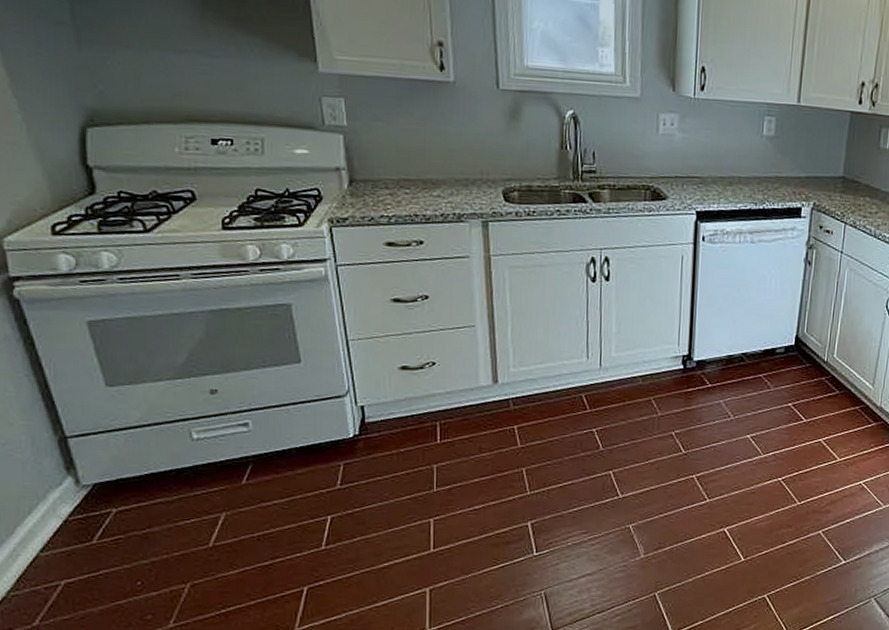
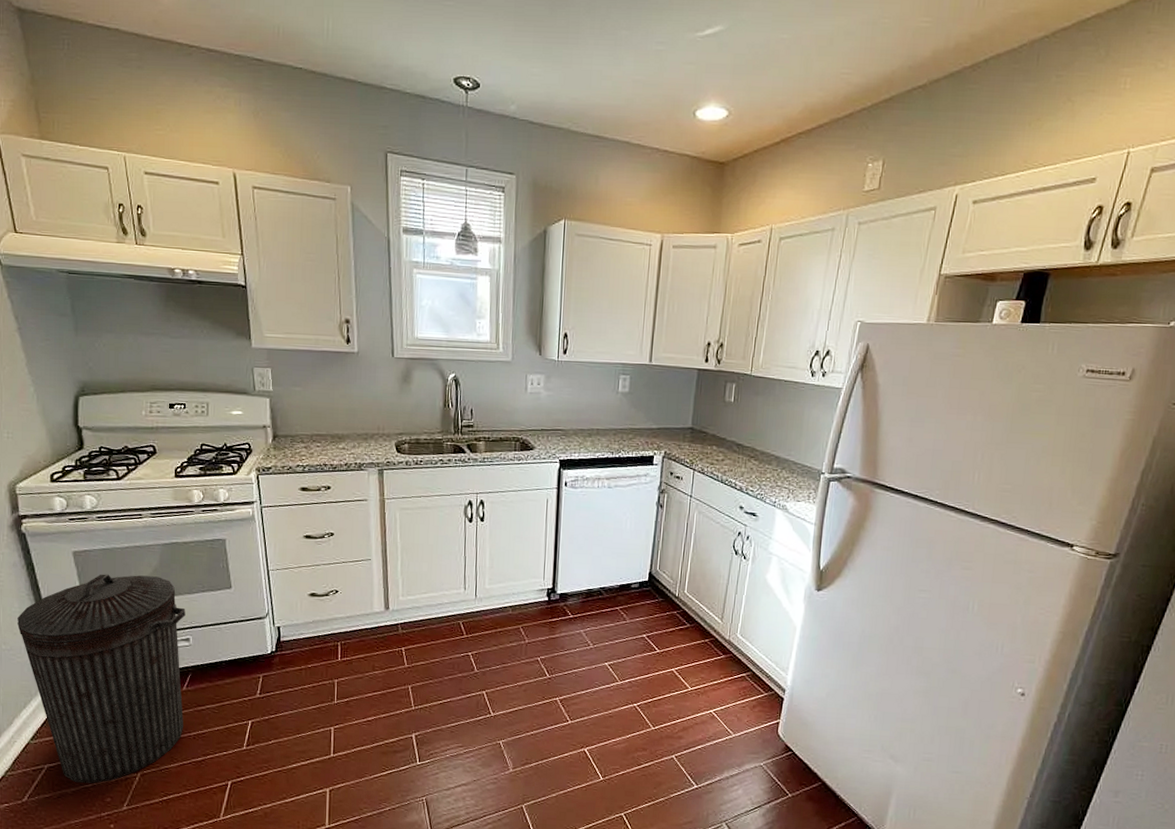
trash can: none [14,348,244,600] -> present [17,574,186,784]

